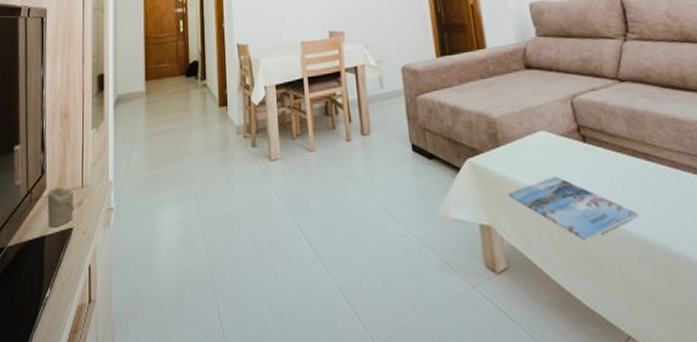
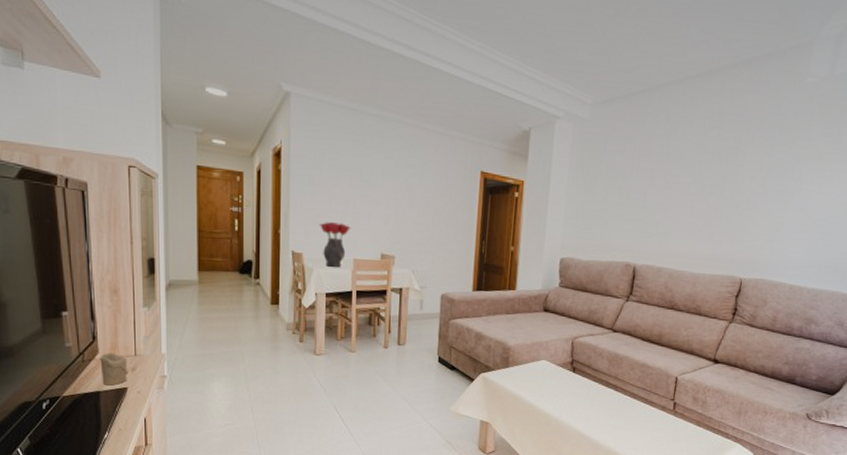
bouquet: none [261,6,295,56] -> present [318,222,351,268]
magazine: present [508,176,640,241] -> none [507,393,598,439]

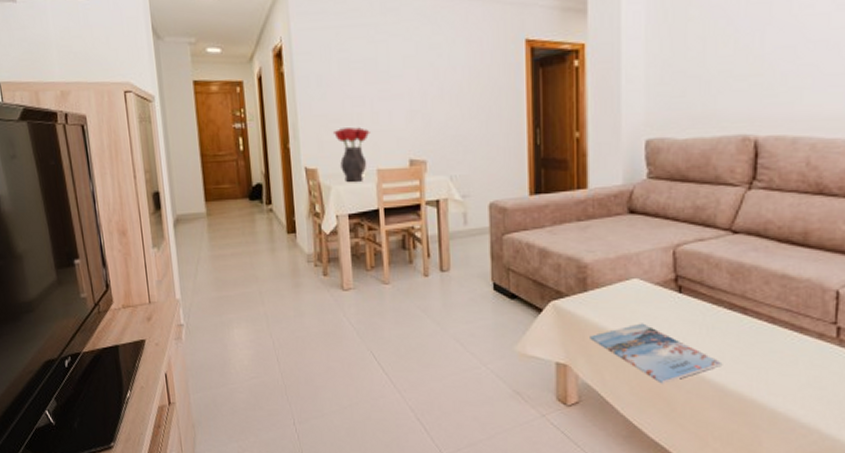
candle: present [100,353,128,386] -> none [115,302,145,338]
magazine: none [507,393,598,439] -> present [590,323,723,384]

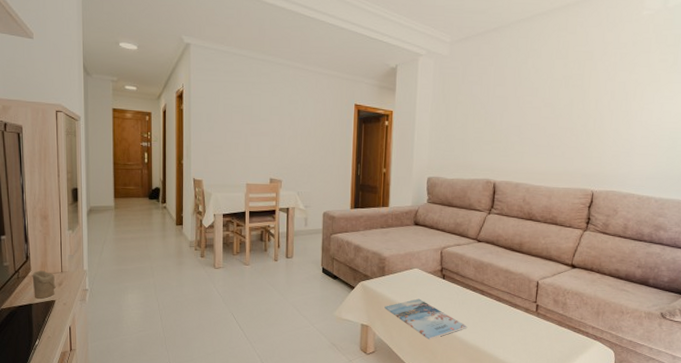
candle: none [115,302,145,338] -> present [32,270,56,299]
bouquet: present [332,127,370,183] -> none [216,152,243,192]

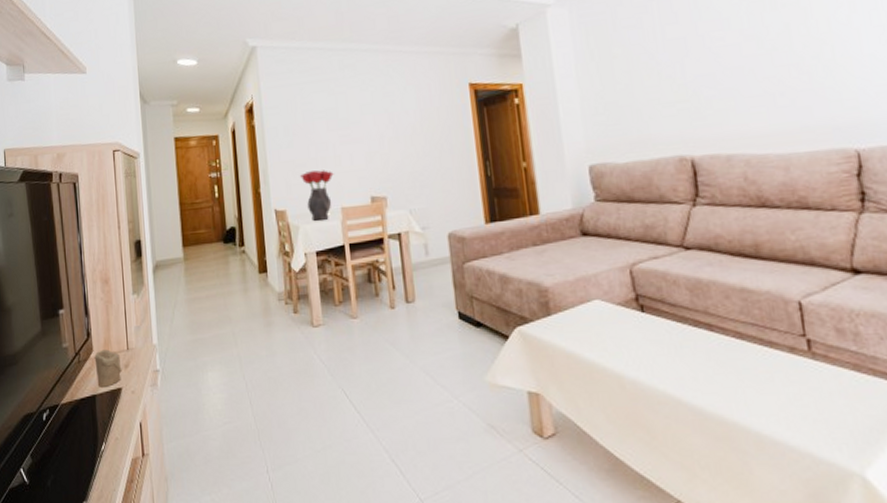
bouquet: none [216,152,243,192] -> present [299,170,334,222]
magazine: present [384,298,468,340] -> none [558,345,698,410]

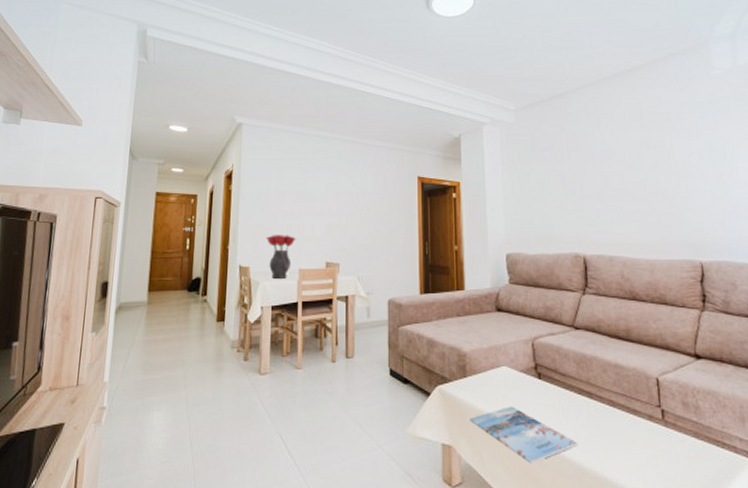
candle: present [94,349,122,387] -> none [40,384,68,422]
magazine: none [558,345,698,410] -> present [470,406,578,464]

